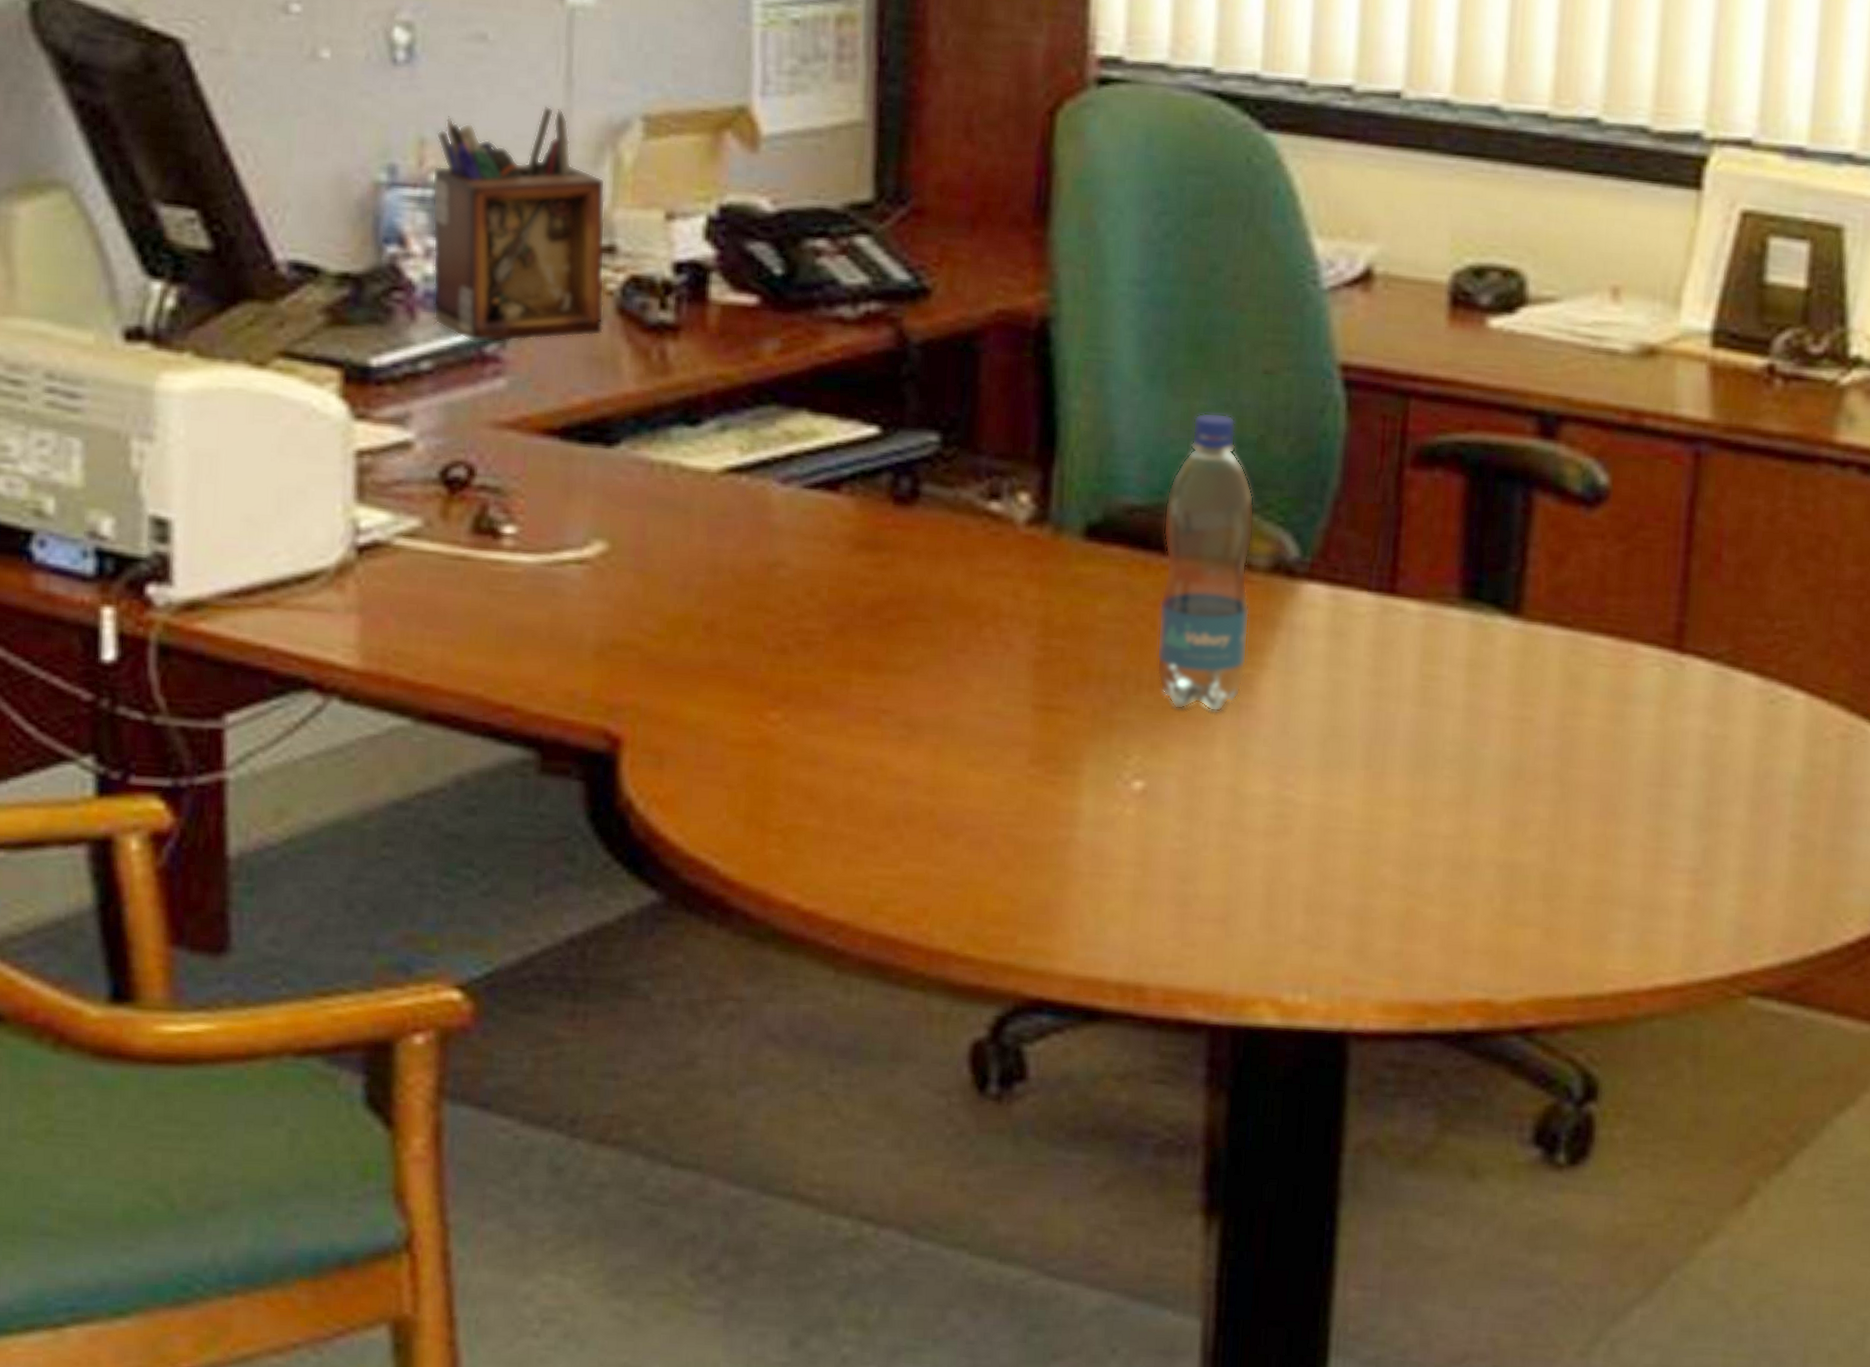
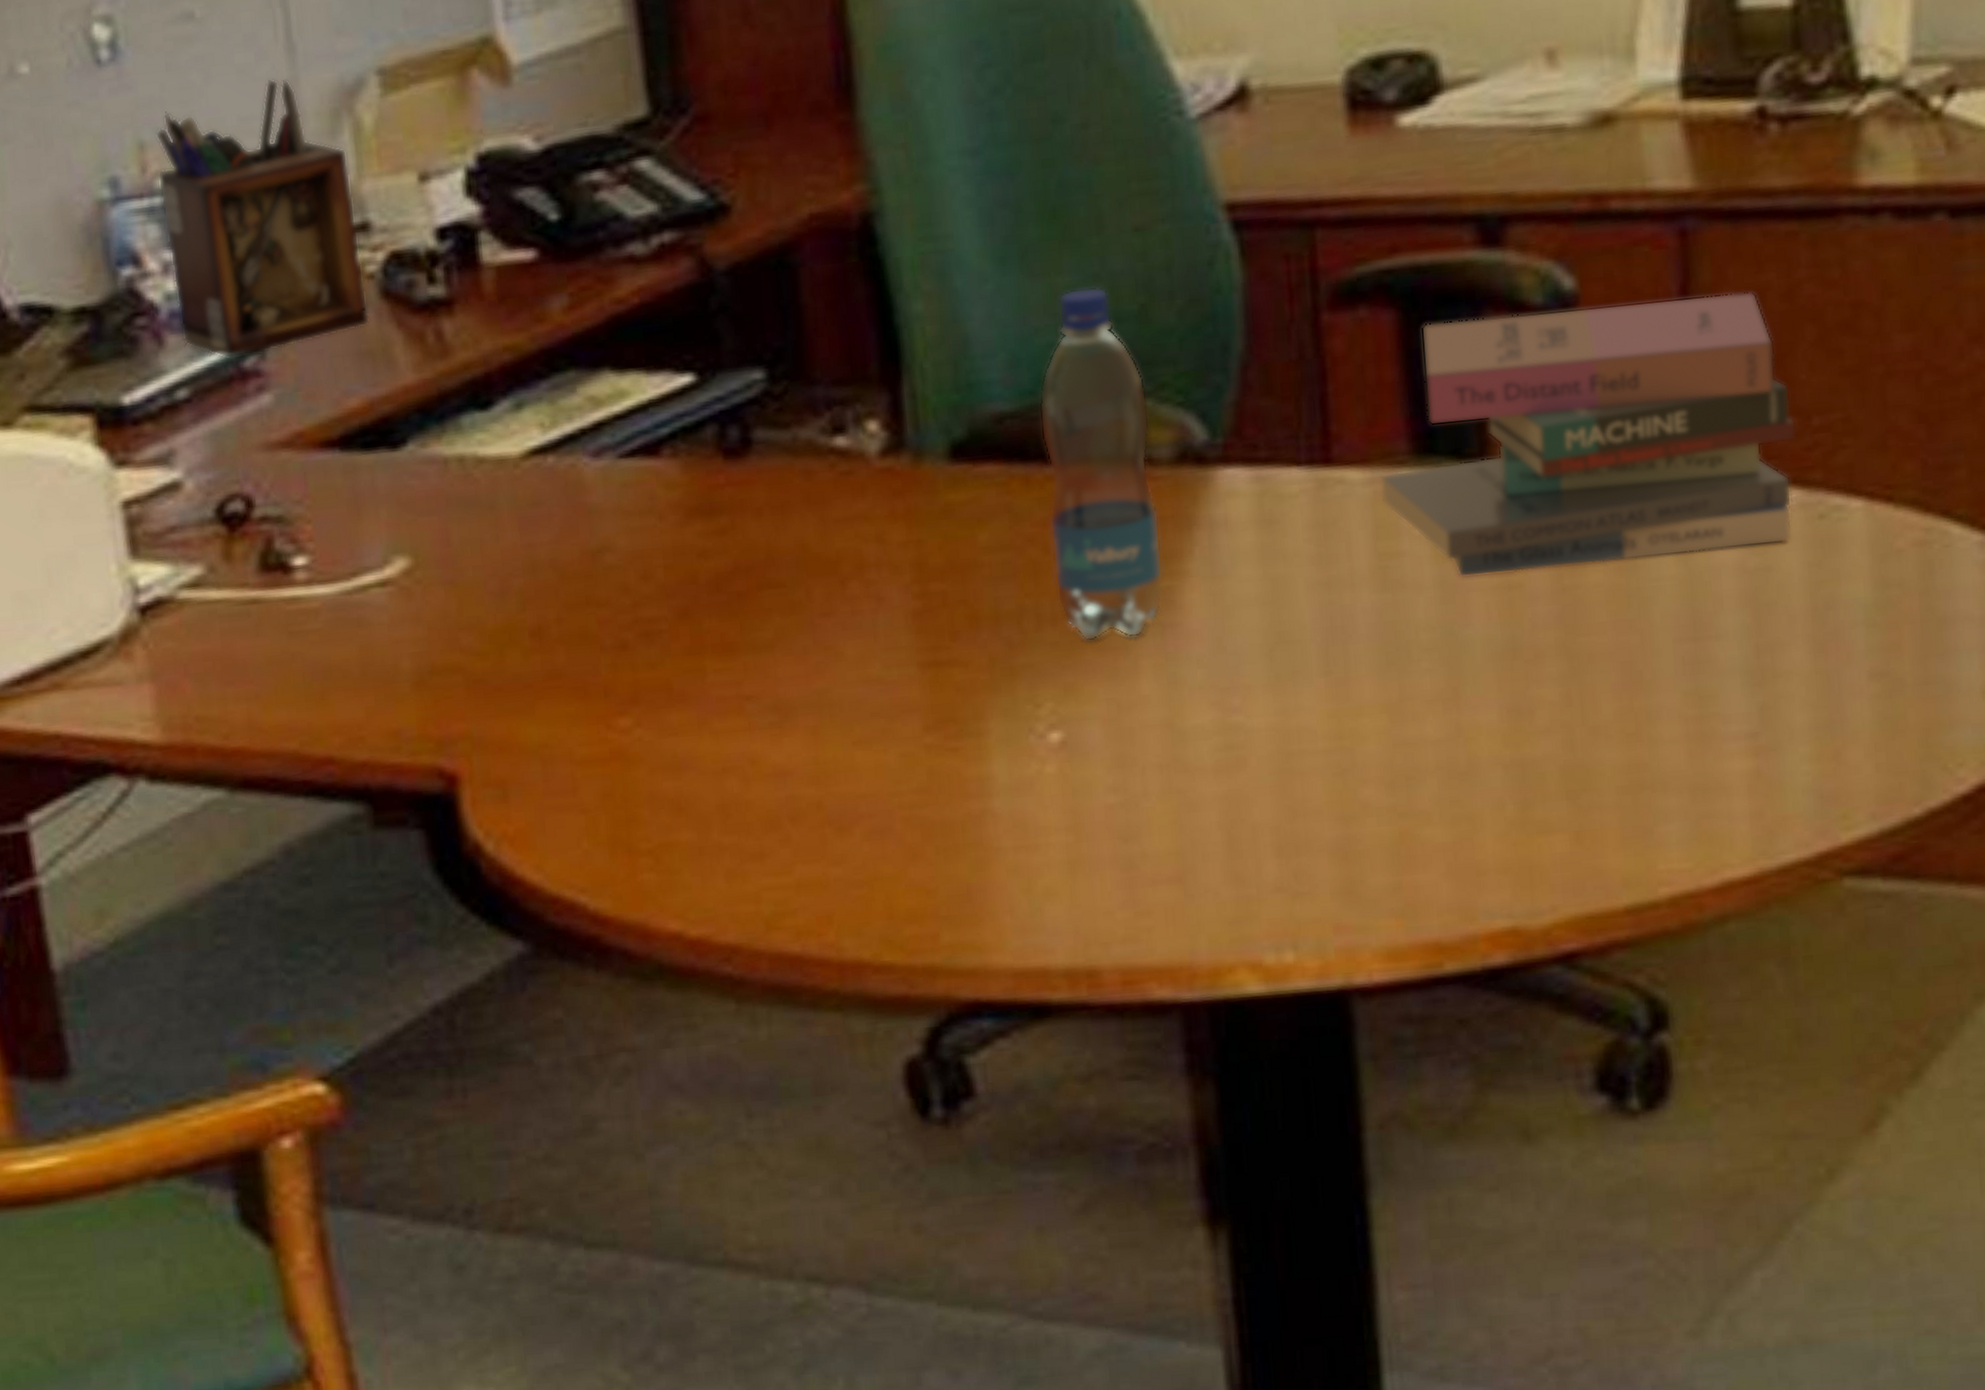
books: none [1431,492,1763,719] -> present [1380,292,1797,578]

